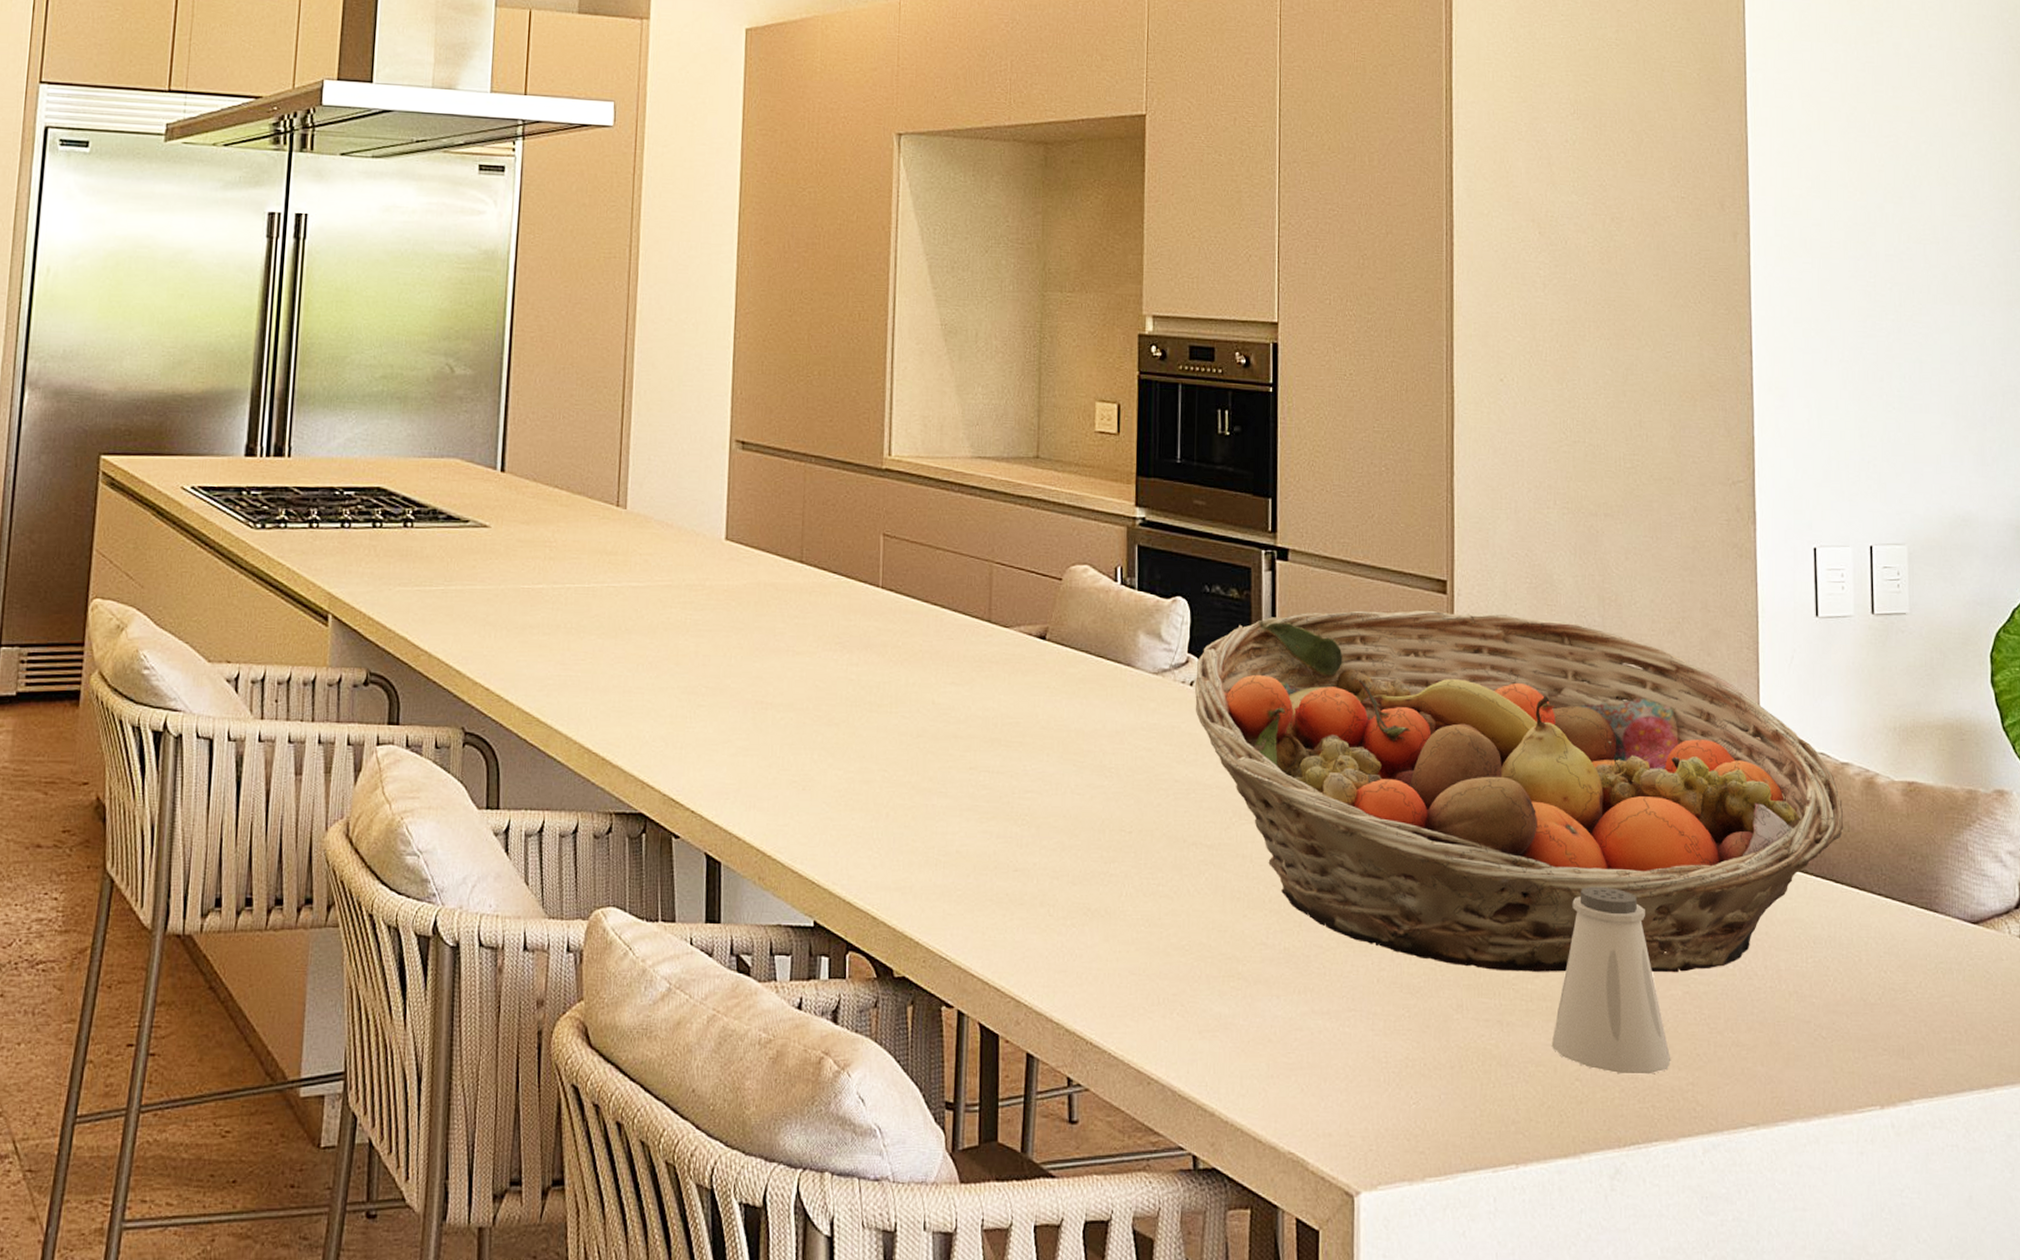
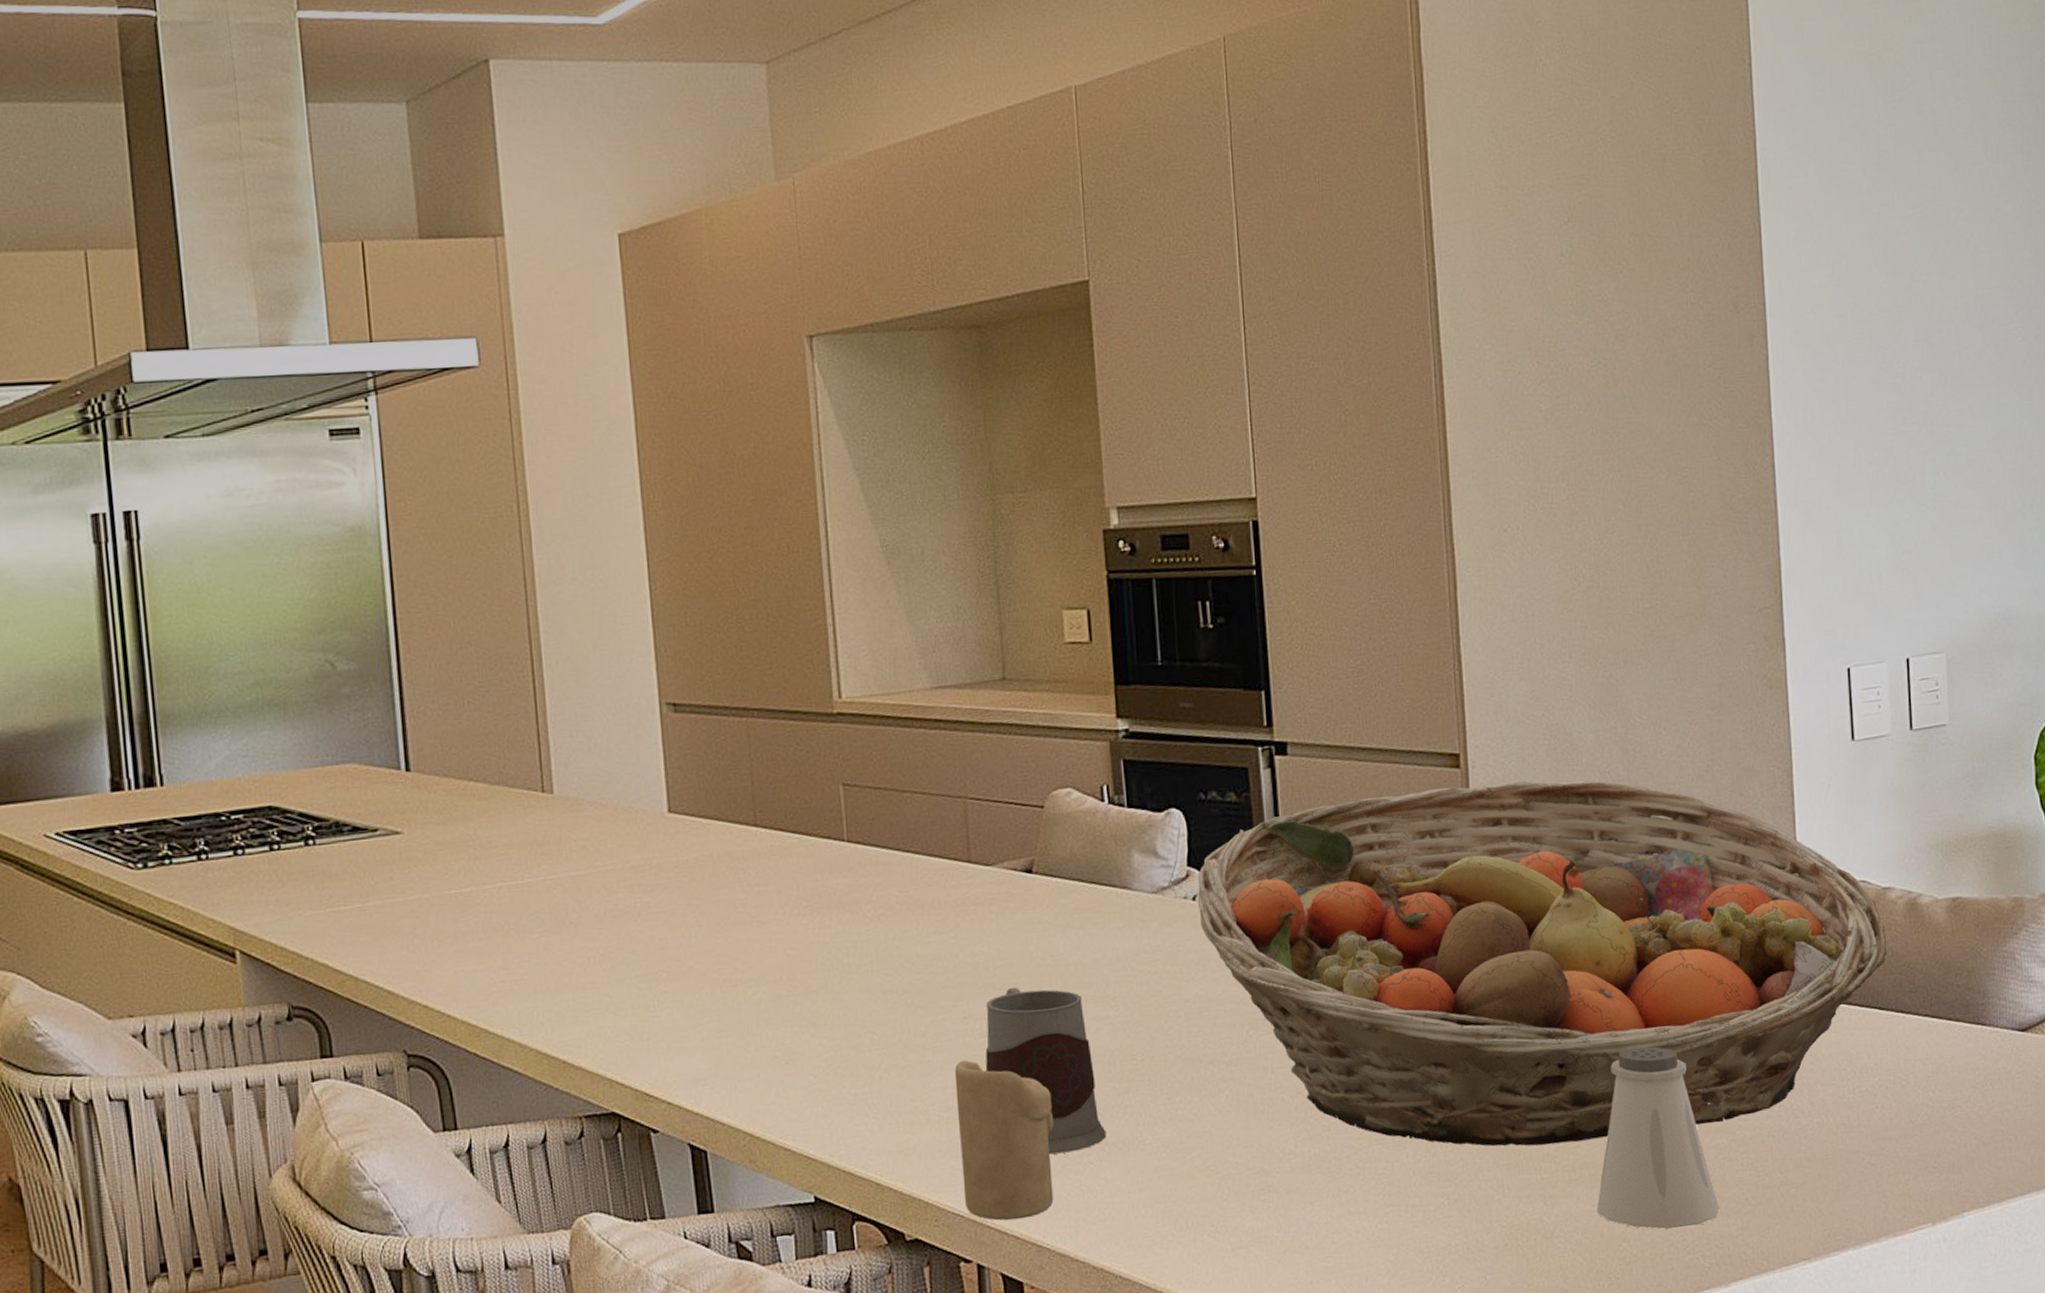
candle: none [952,809,1043,972] -> present [954,1060,1055,1221]
mug: none [984,745,1091,913] -> present [985,987,1107,1155]

